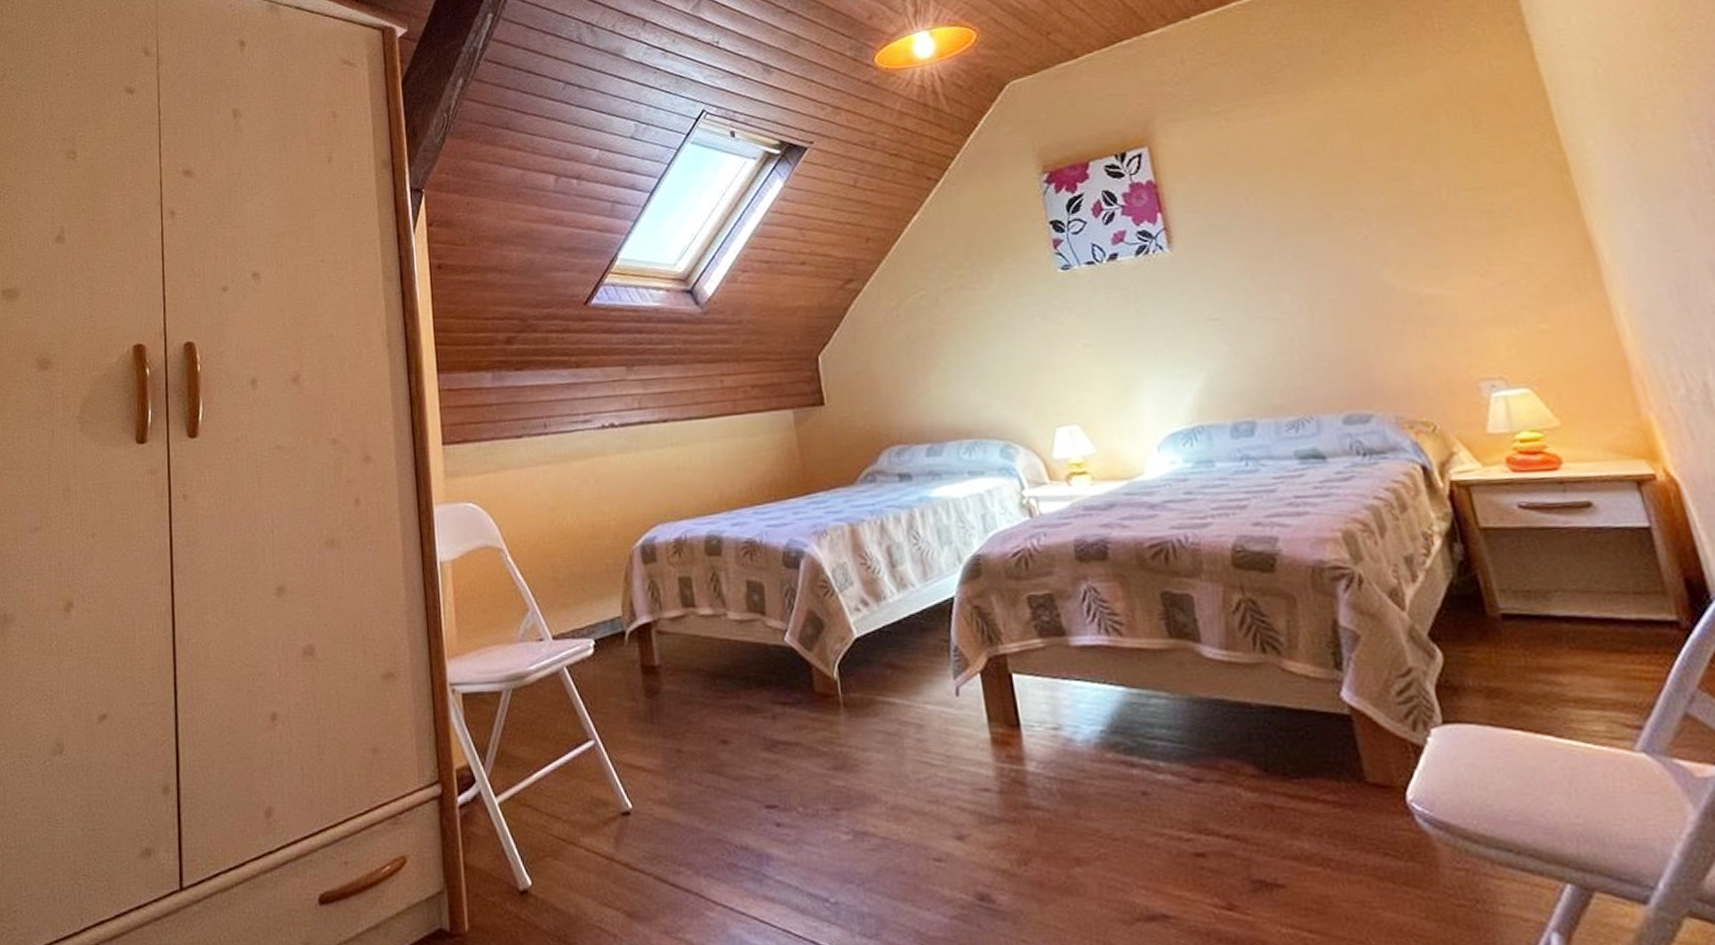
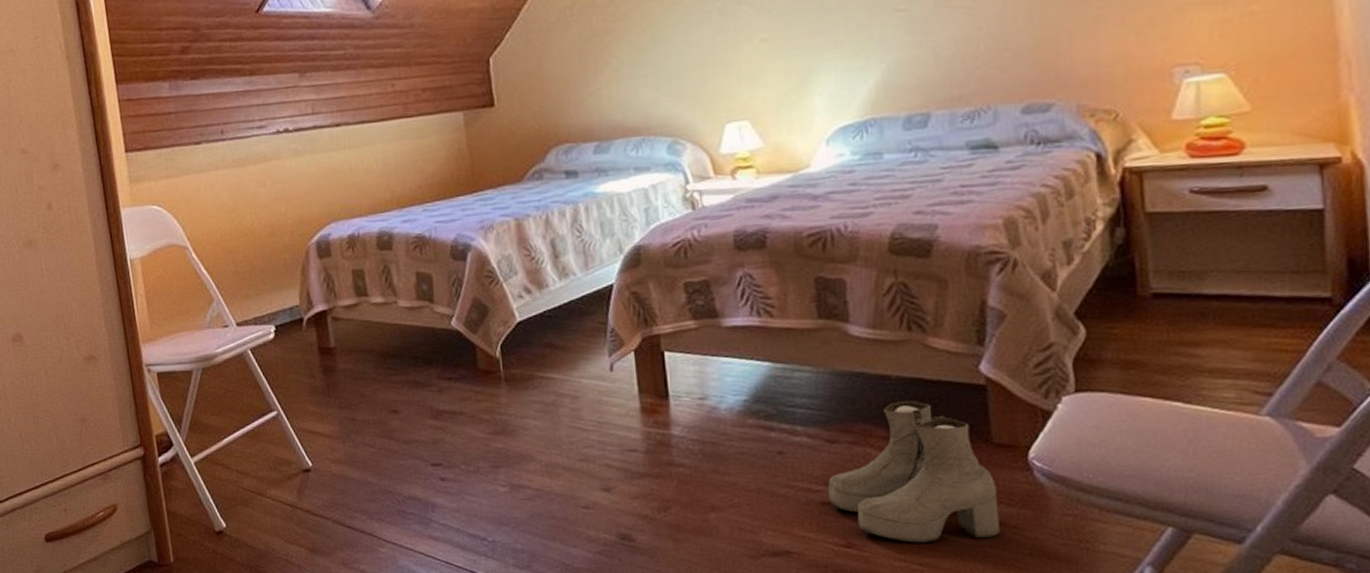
boots: none [1199,733,1390,904] -> present [828,401,999,543]

